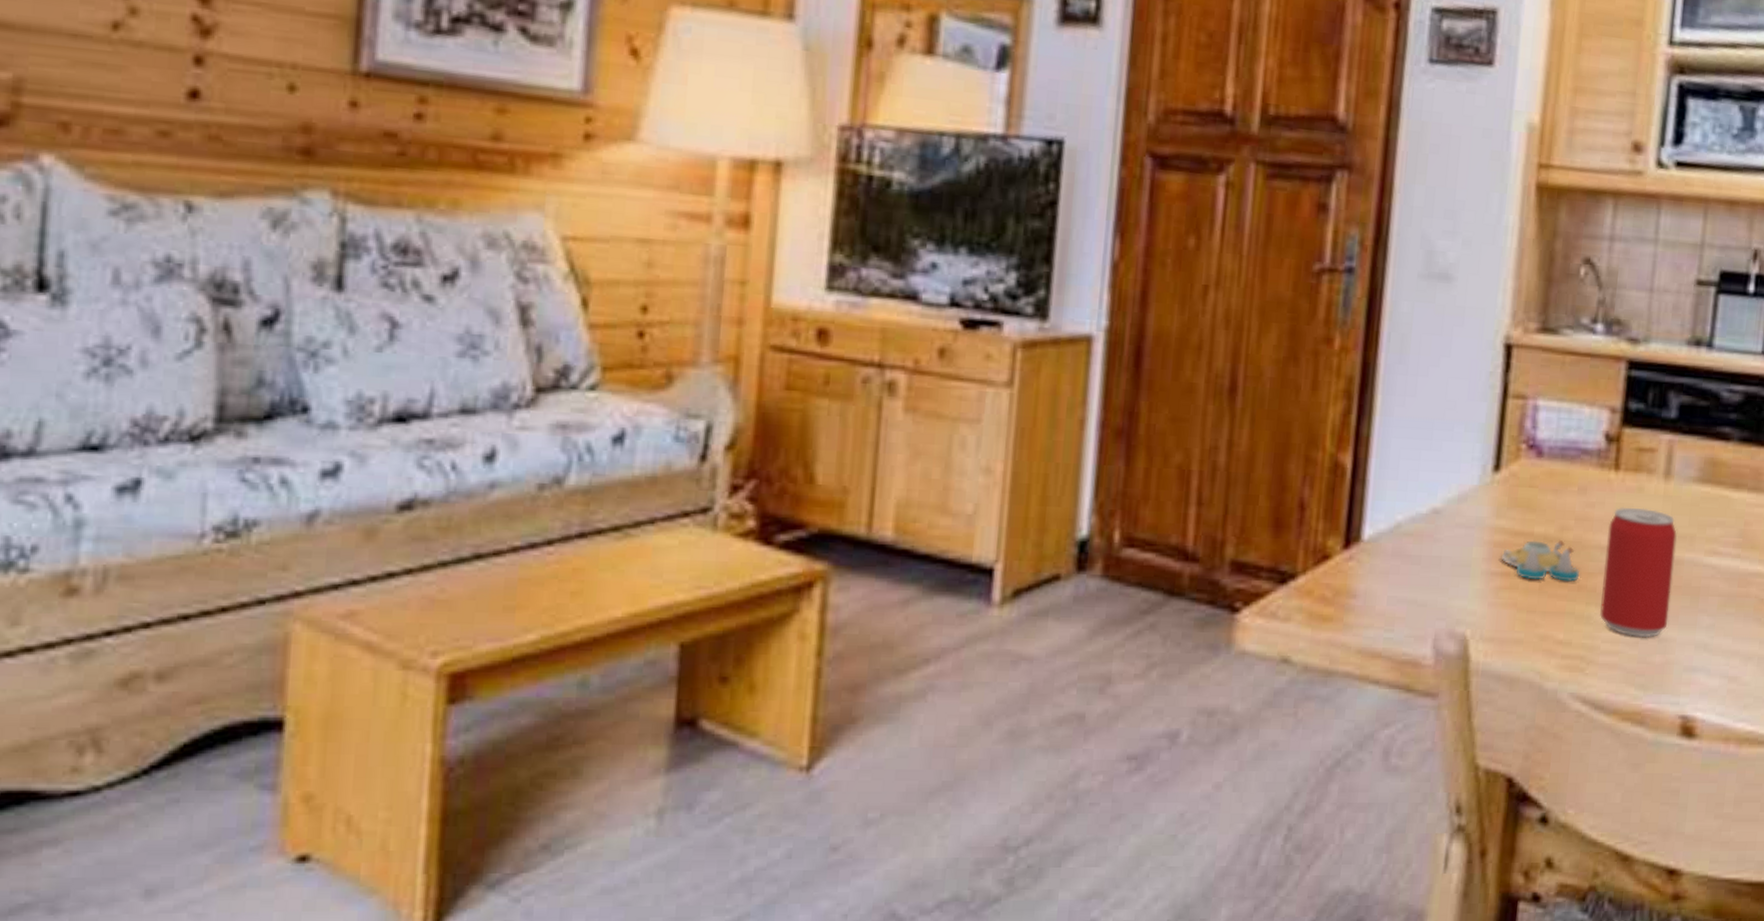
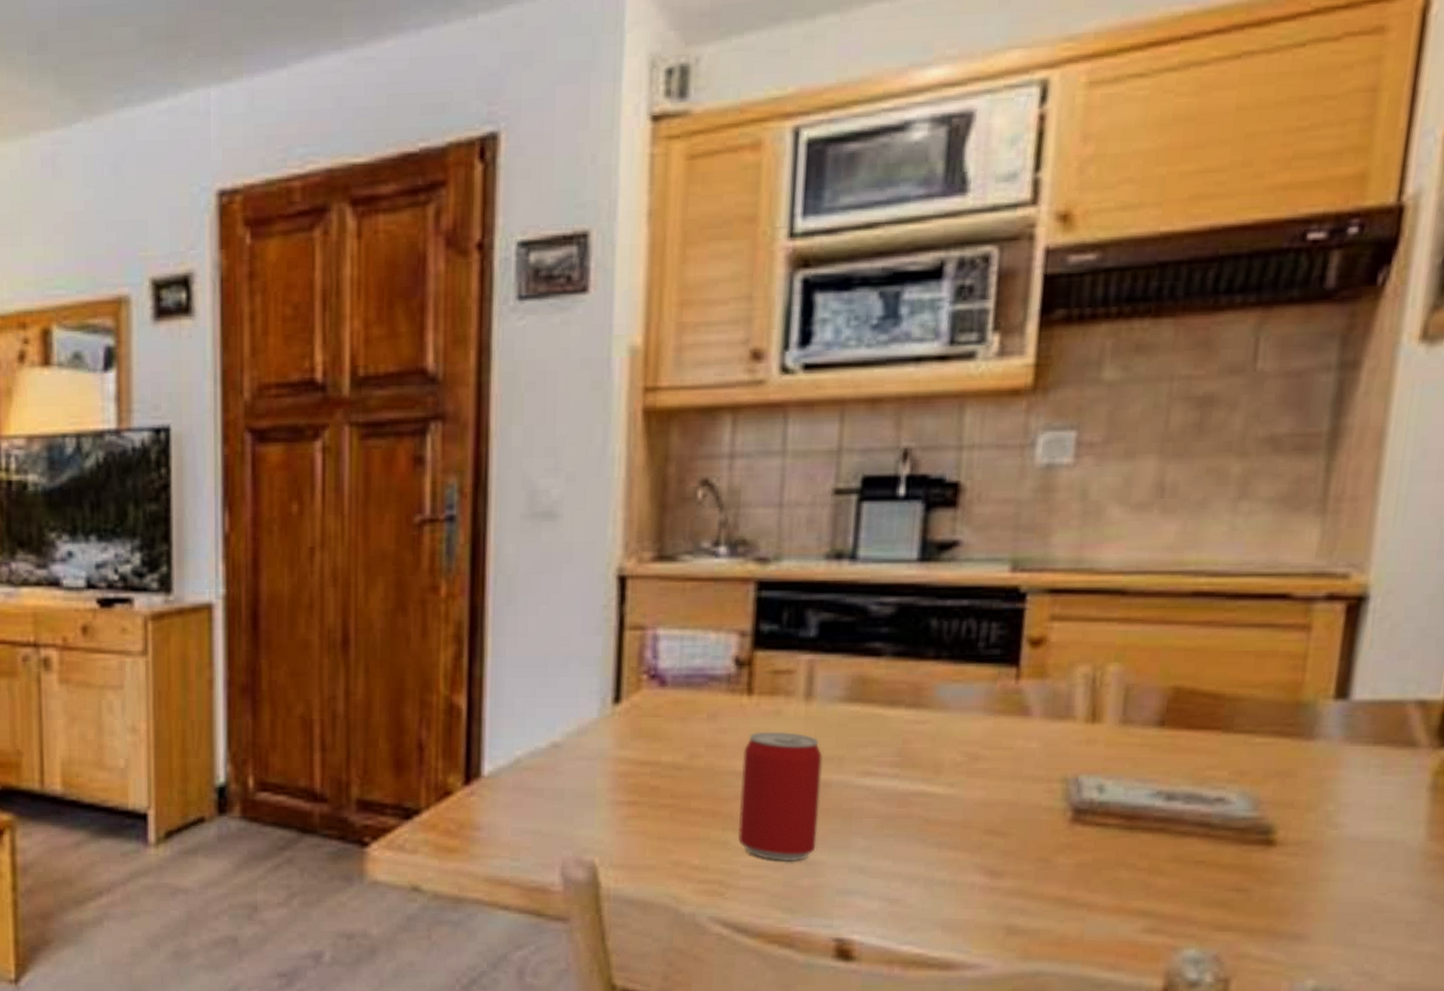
salt and pepper shaker set: present [1501,539,1579,582] -> none [627,767,713,808]

